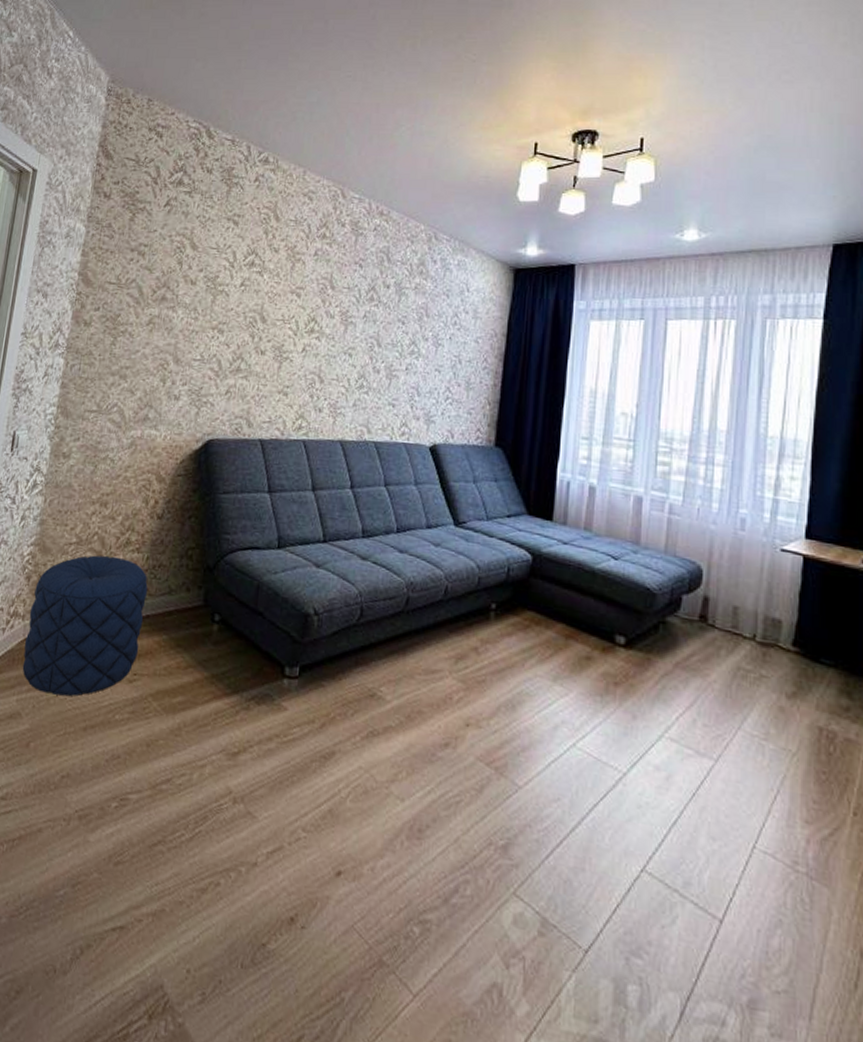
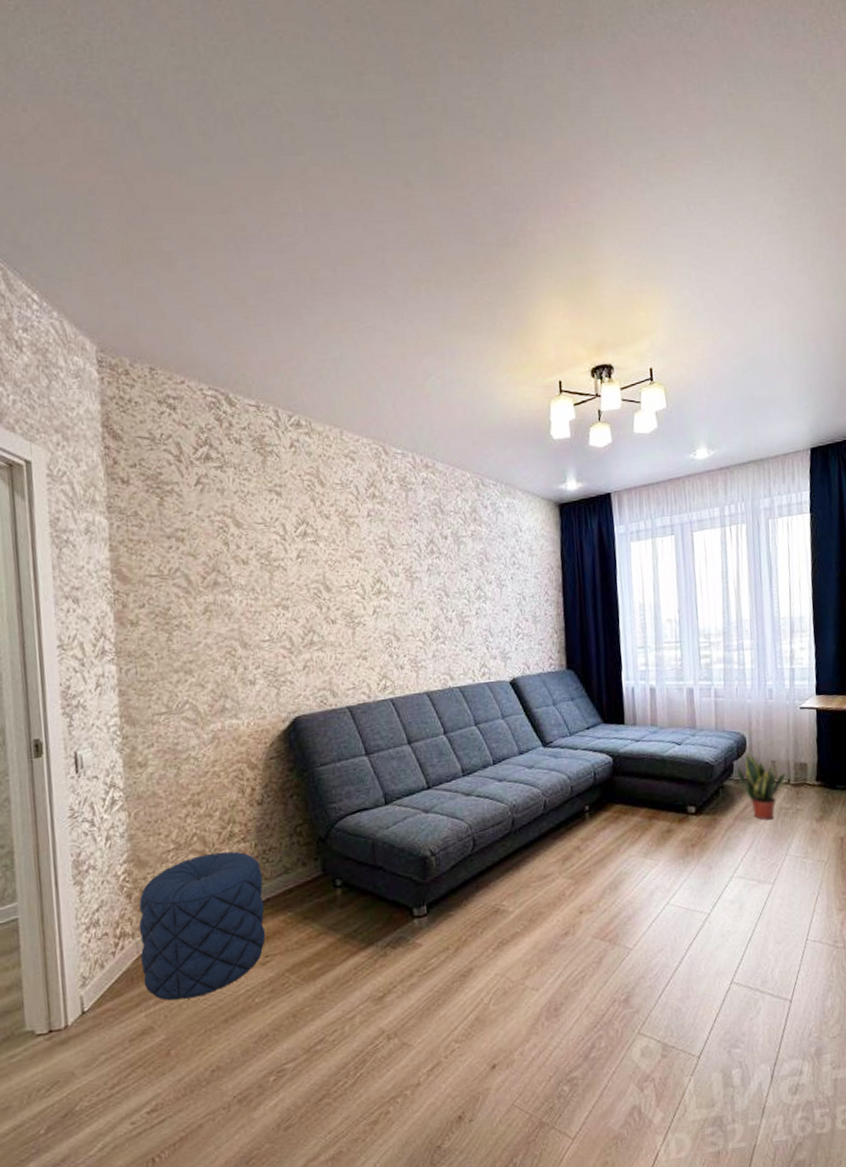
potted plant: none [684,588,750,679] -> present [736,753,786,821]

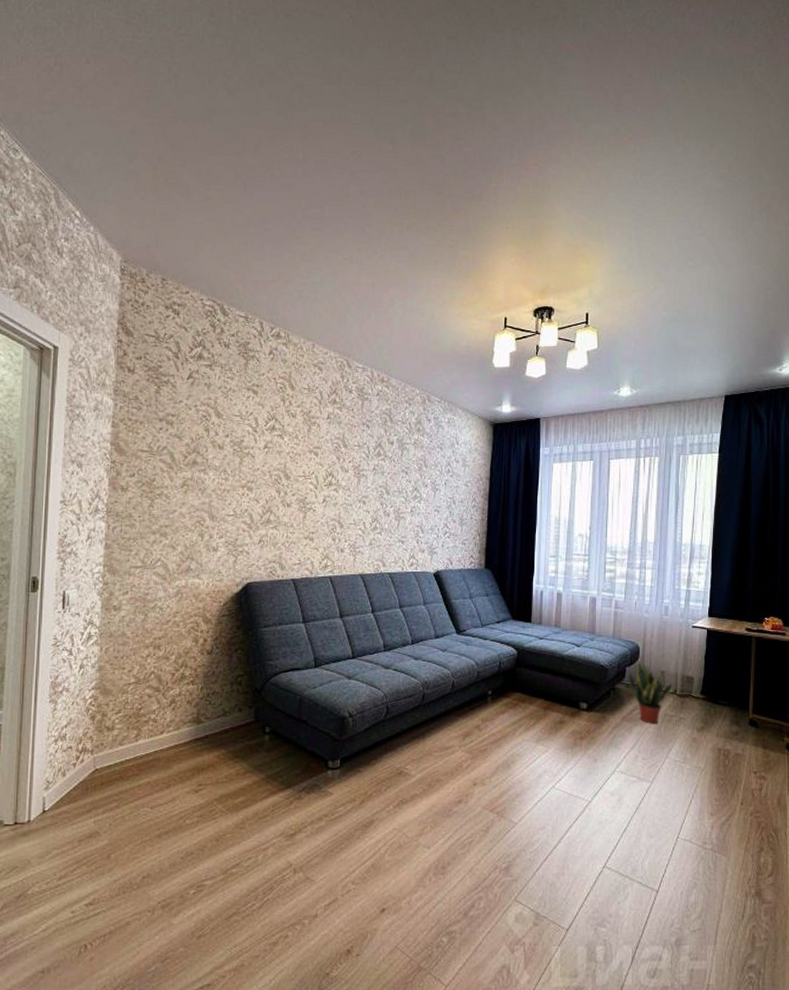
pouf: present [138,851,266,1001] -> none [96,690,204,812]

